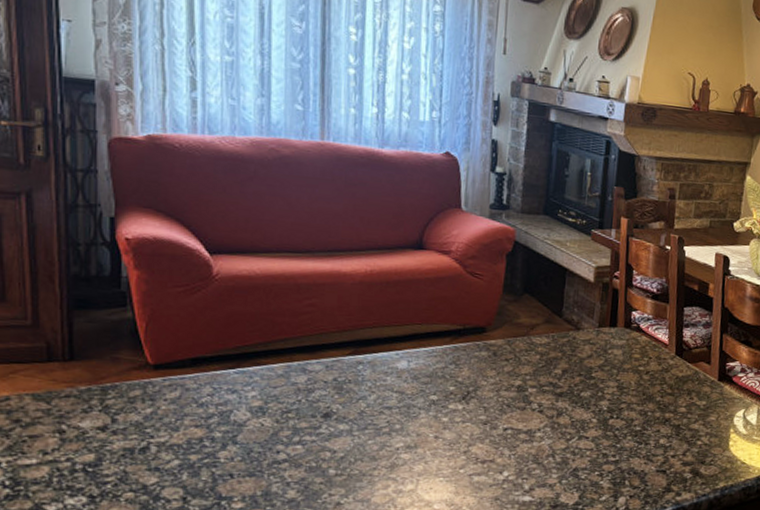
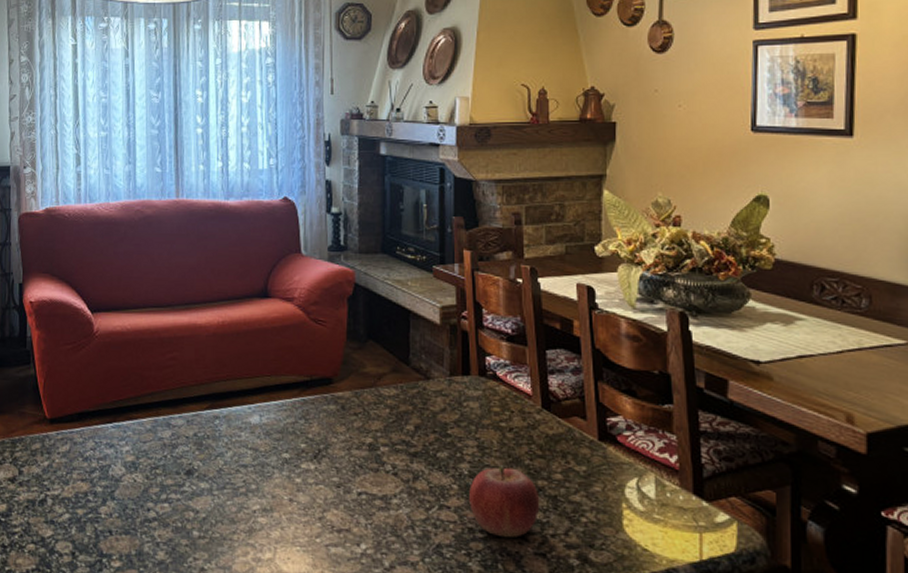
fruit: none [605,402,666,460] -> present [469,465,540,538]

